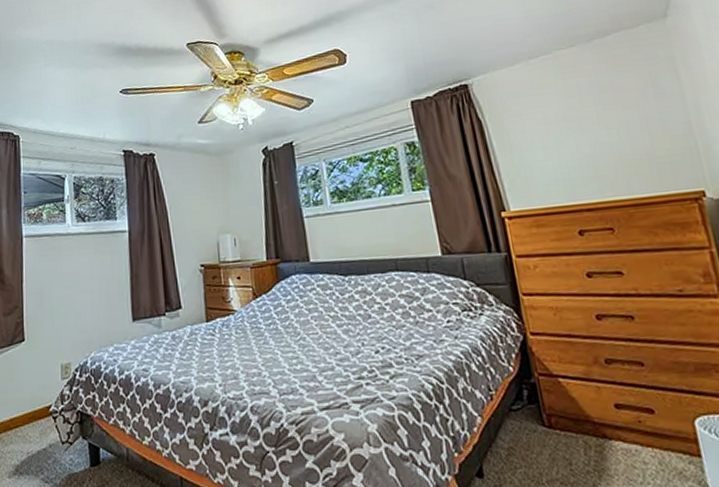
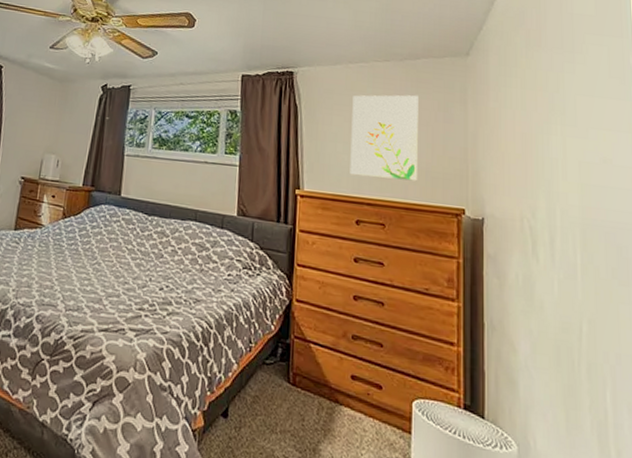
wall art: none [542,75,639,182] -> present [350,95,419,182]

